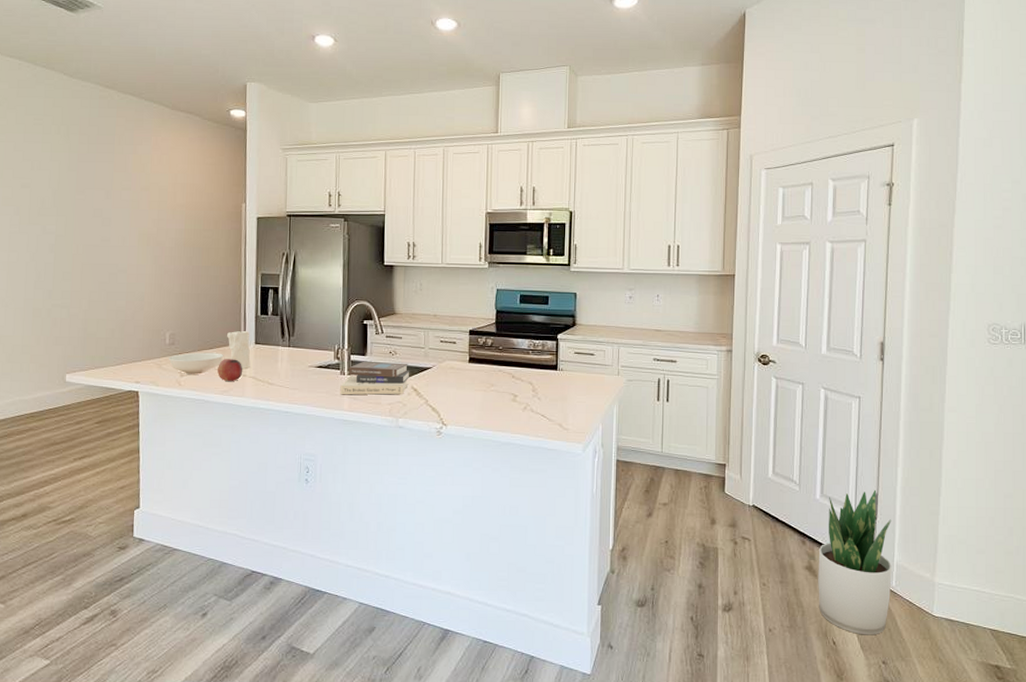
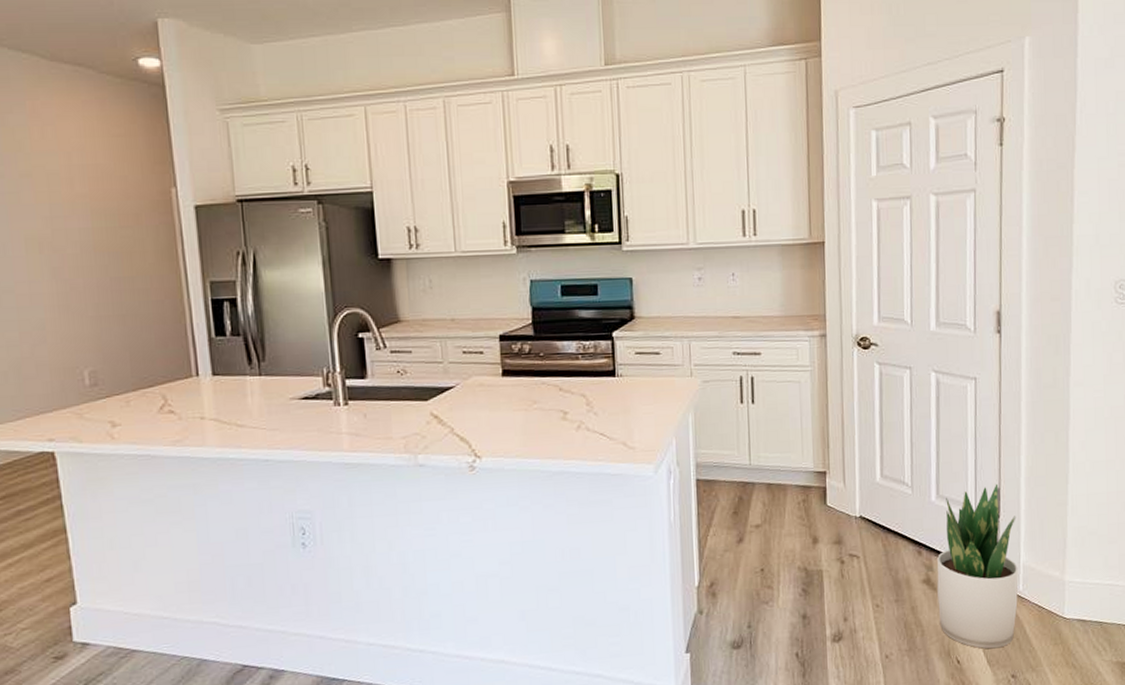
bowl: present [168,352,224,374] -> none [91,391,171,423]
fruit: present [217,359,243,381] -> none [163,397,200,428]
candle: present [227,330,251,370] -> none [171,358,209,411]
books: present [340,362,410,395] -> none [335,383,427,432]

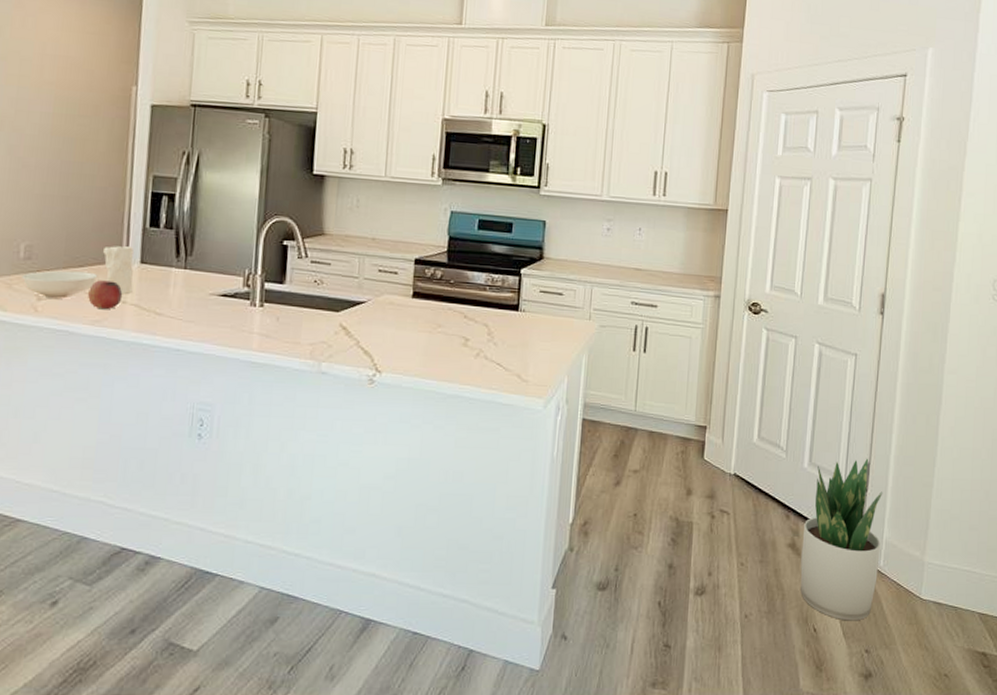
bowl: none [91,391,171,423] -> present [21,270,98,299]
fruit: none [163,397,200,428] -> present [88,280,123,309]
candle: none [171,358,209,411] -> present [103,245,134,295]

